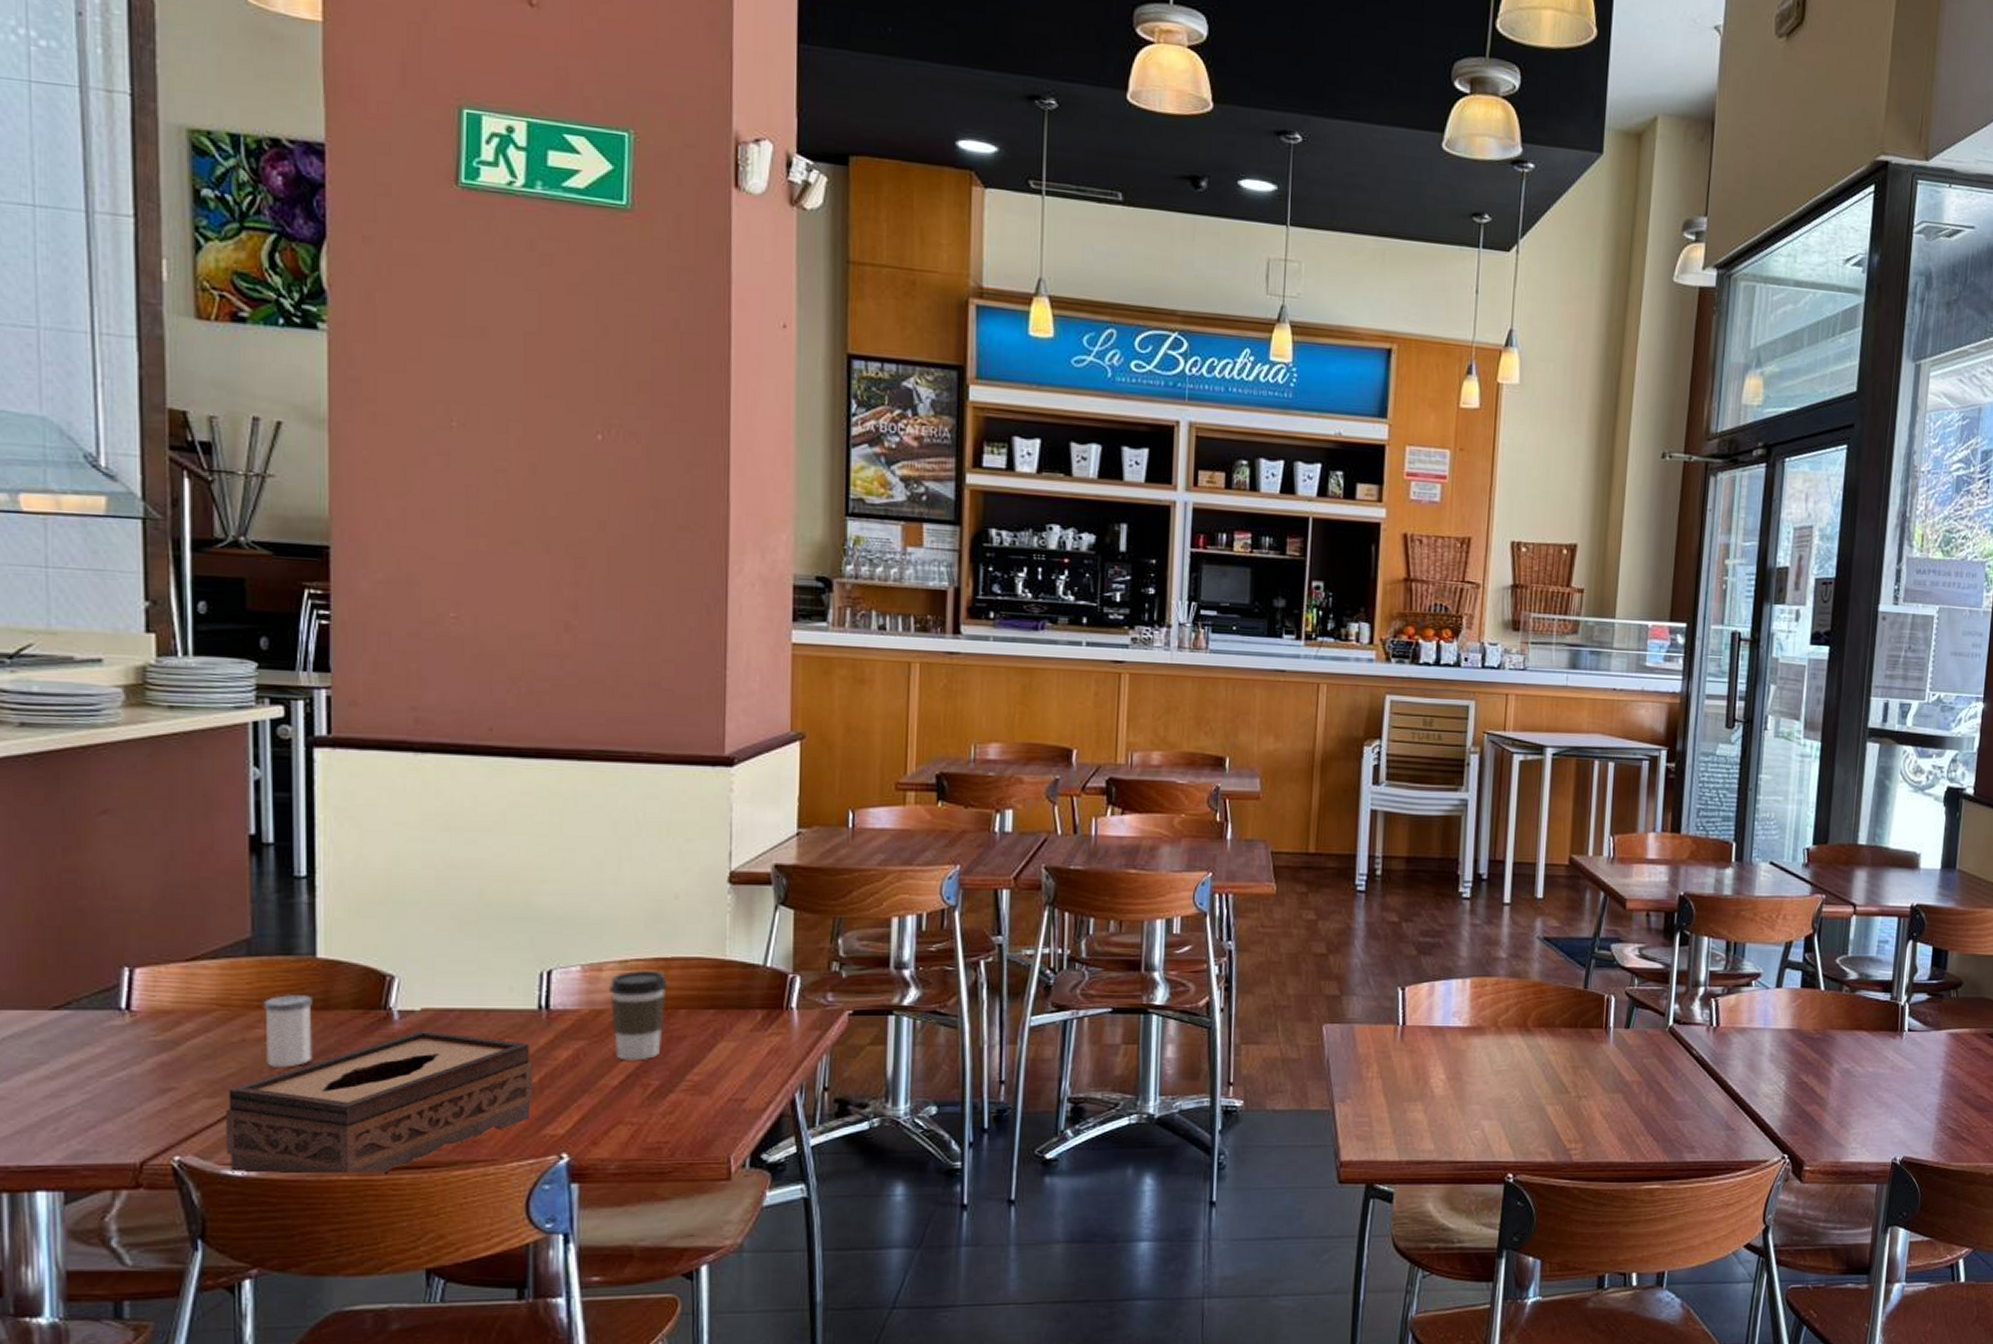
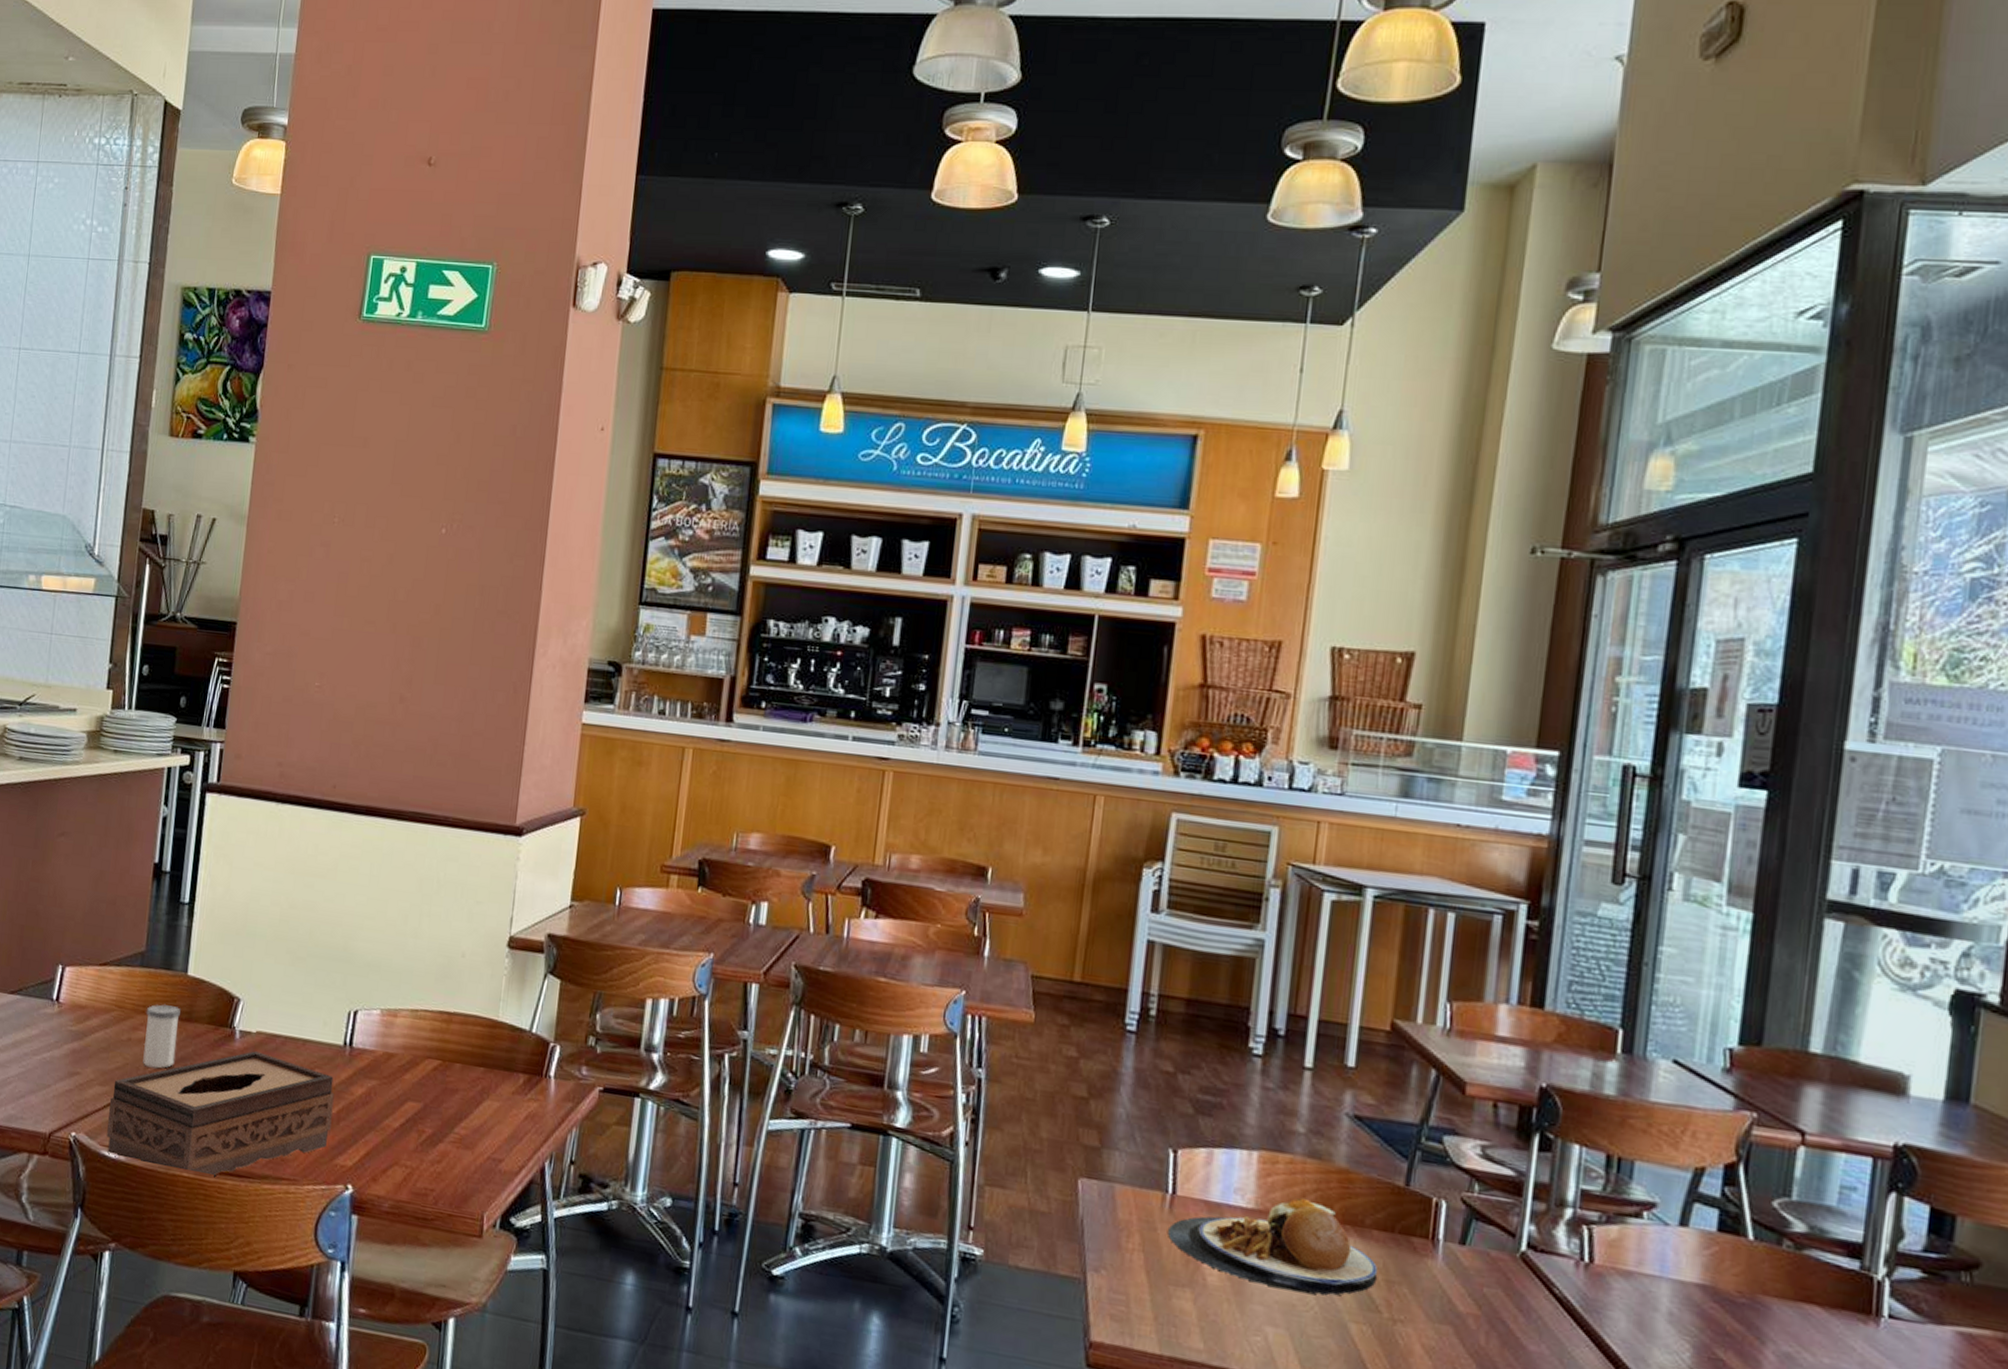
coffee cup: present [609,971,667,1061] -> none [399,1020,448,1108]
plate: none [1401,1011,1566,1089] -> present [1168,1197,1378,1296]

